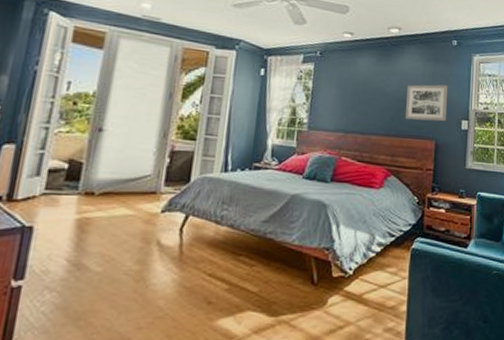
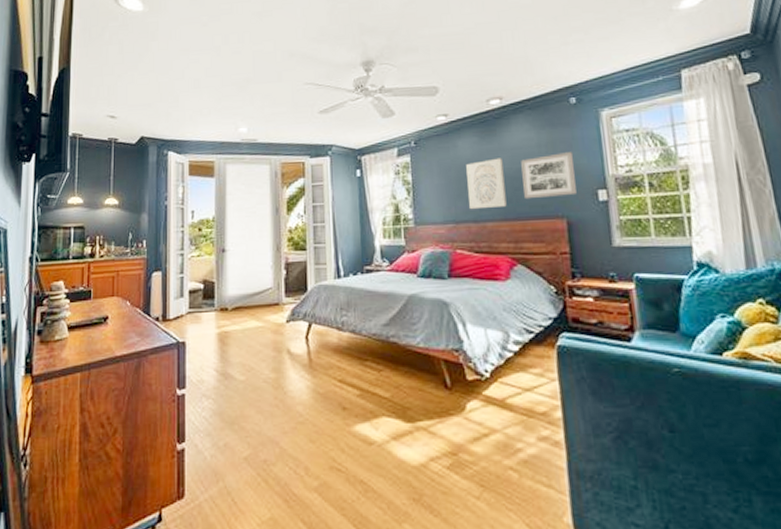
wall art: none [359,80,393,124] -> present [466,158,507,210]

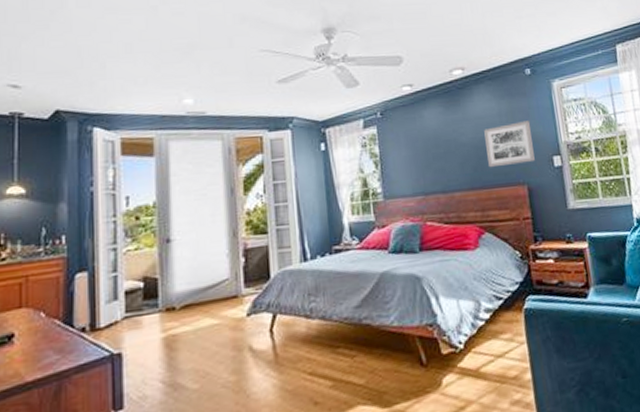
wall art: present [466,158,507,210] -> none [433,127,473,181]

